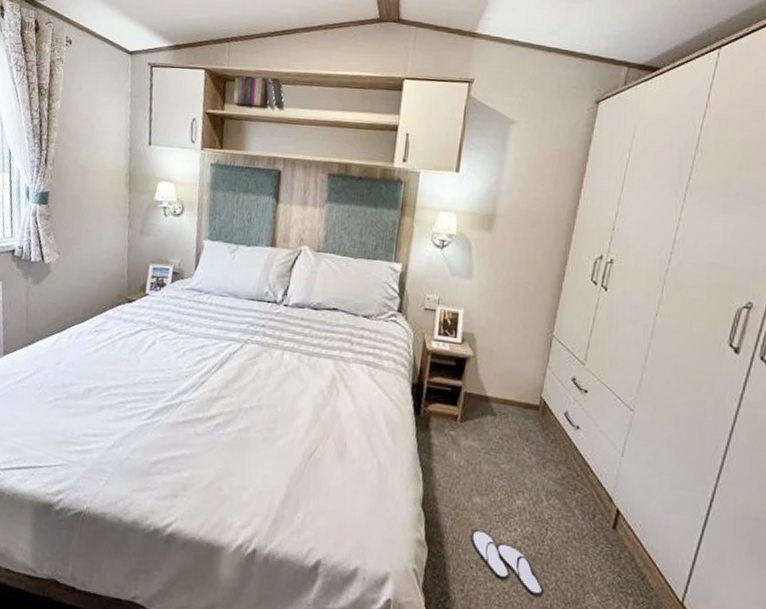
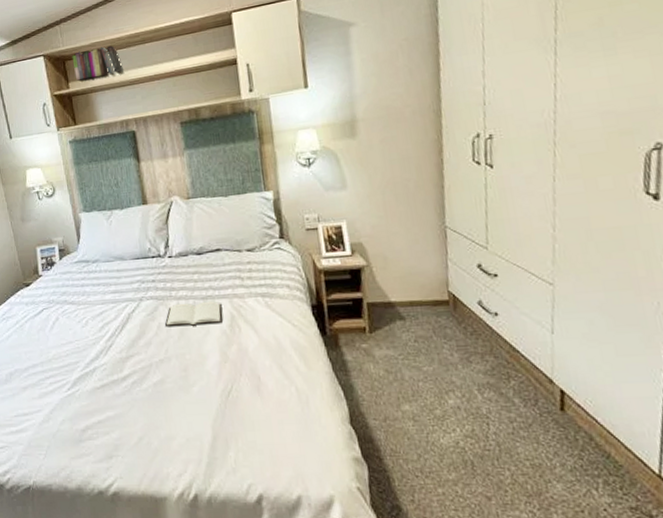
book: none [263,353,326,382] -> present [164,301,223,326]
slippers: present [470,529,543,597] -> none [408,436,501,495]

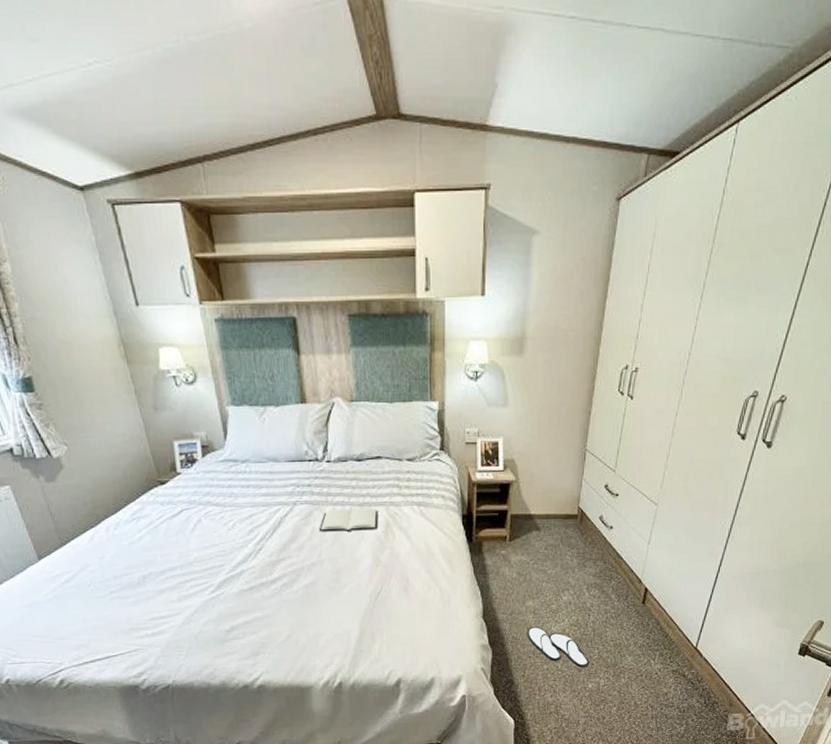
books: present [72,45,125,83] -> none [219,204,286,247]
slippers: none [408,436,501,495] -> present [527,626,589,668]

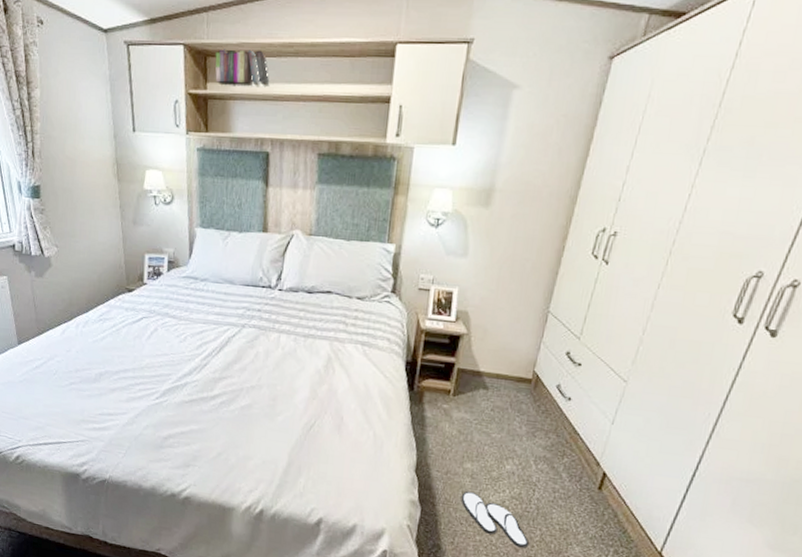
books: none [219,204,286,247] -> present [215,49,270,88]
book: present [318,507,379,531] -> none [262,336,322,362]

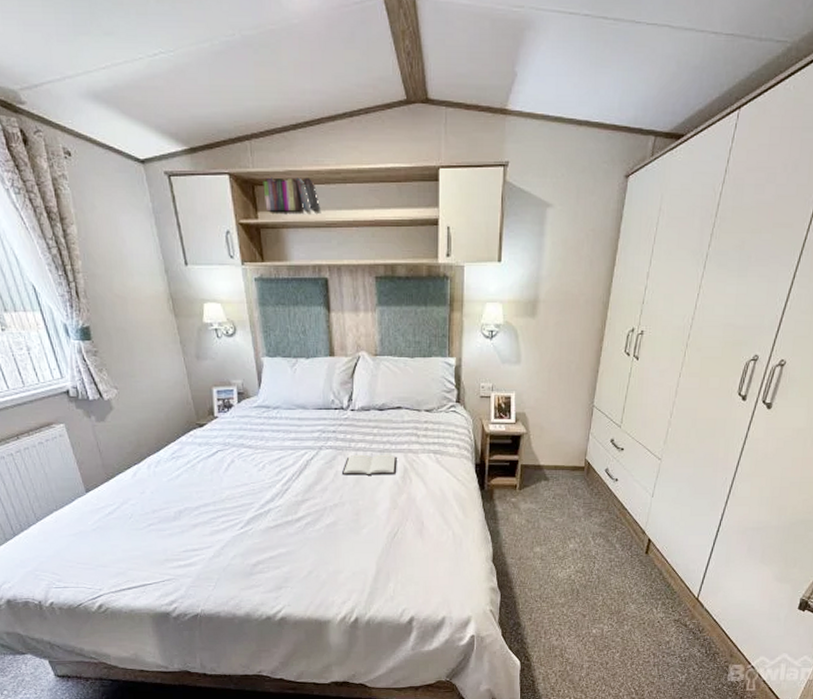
book: none [262,336,322,362] -> present [341,454,397,475]
slippers: present [461,491,529,548] -> none [534,571,593,613]

